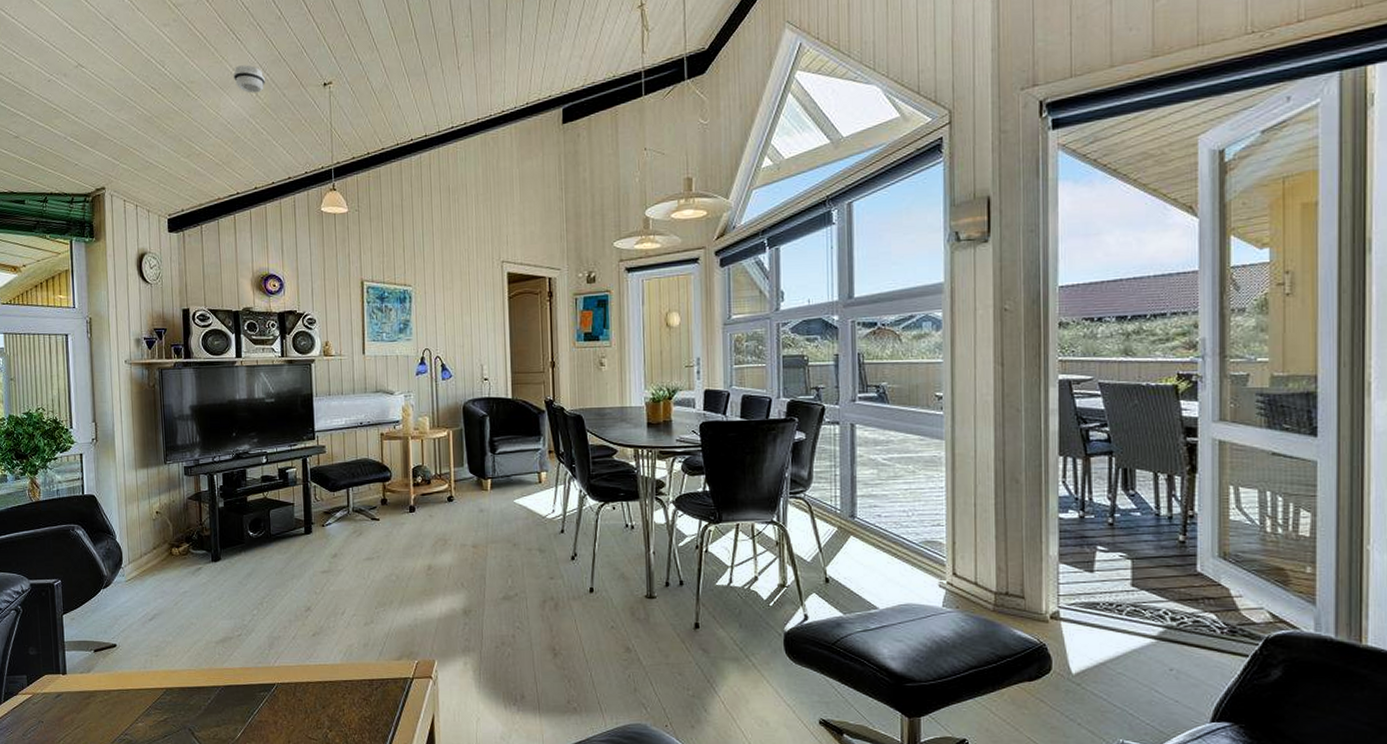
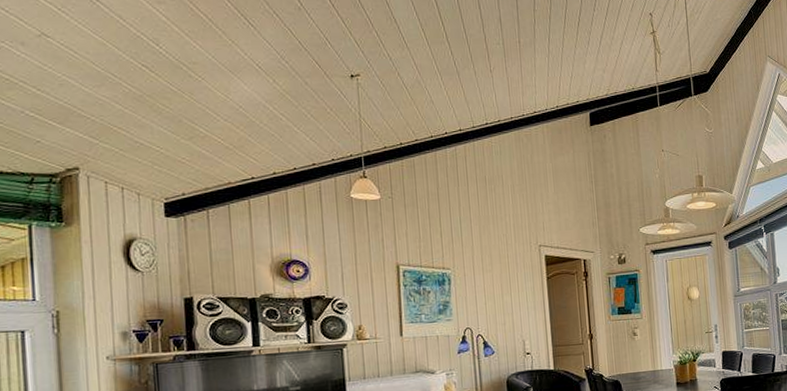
smoke detector: present [233,65,265,94] -> none [245,51,284,79]

